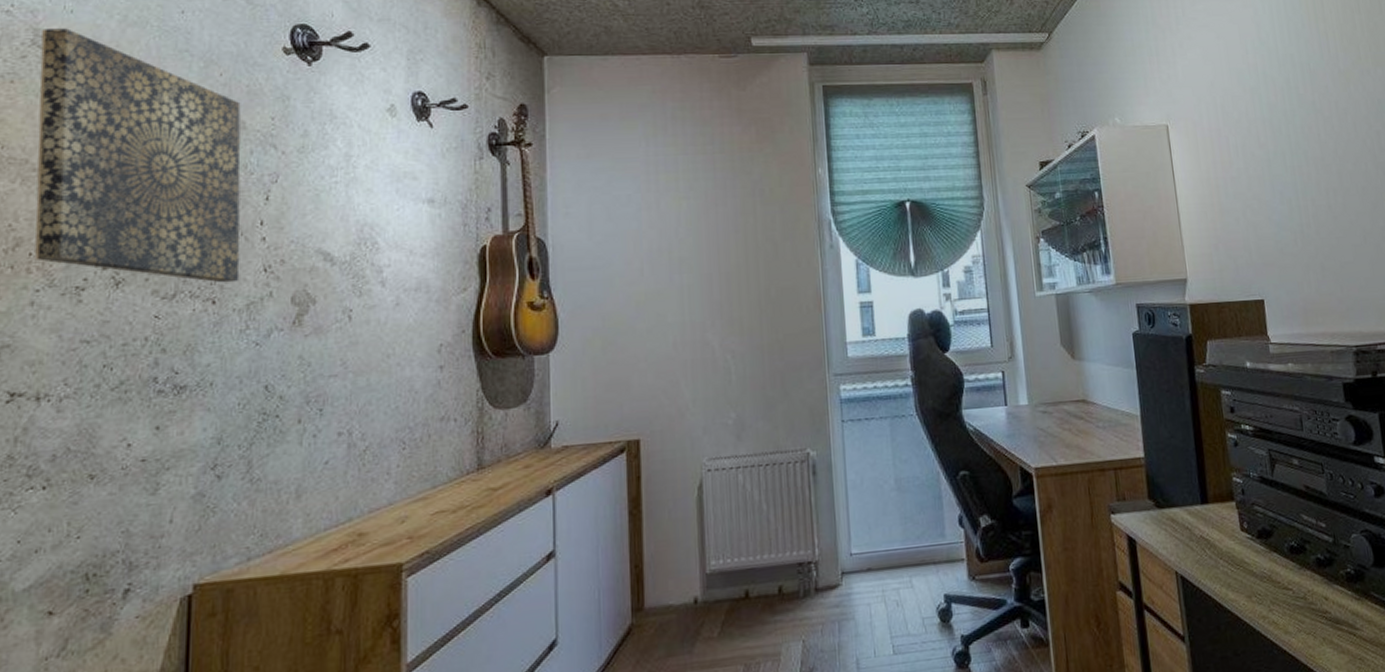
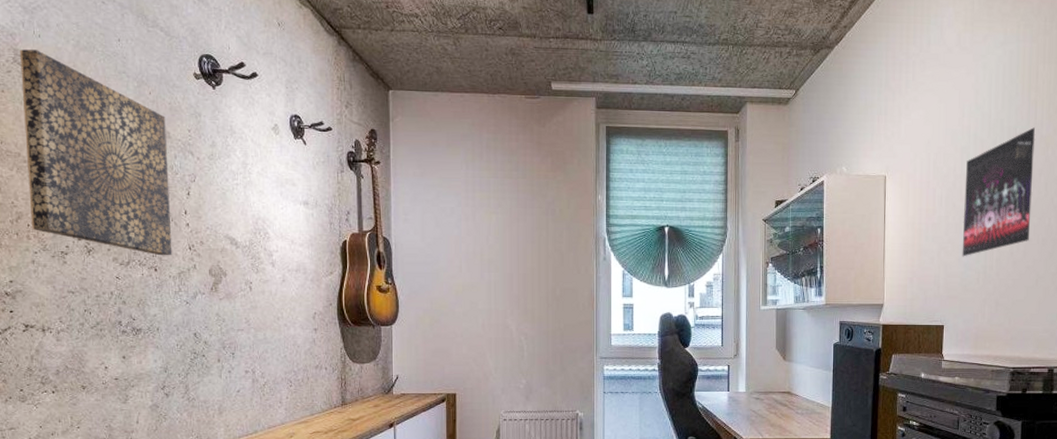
album cover: none [1259,61,1347,215] -> present [962,127,1036,257]

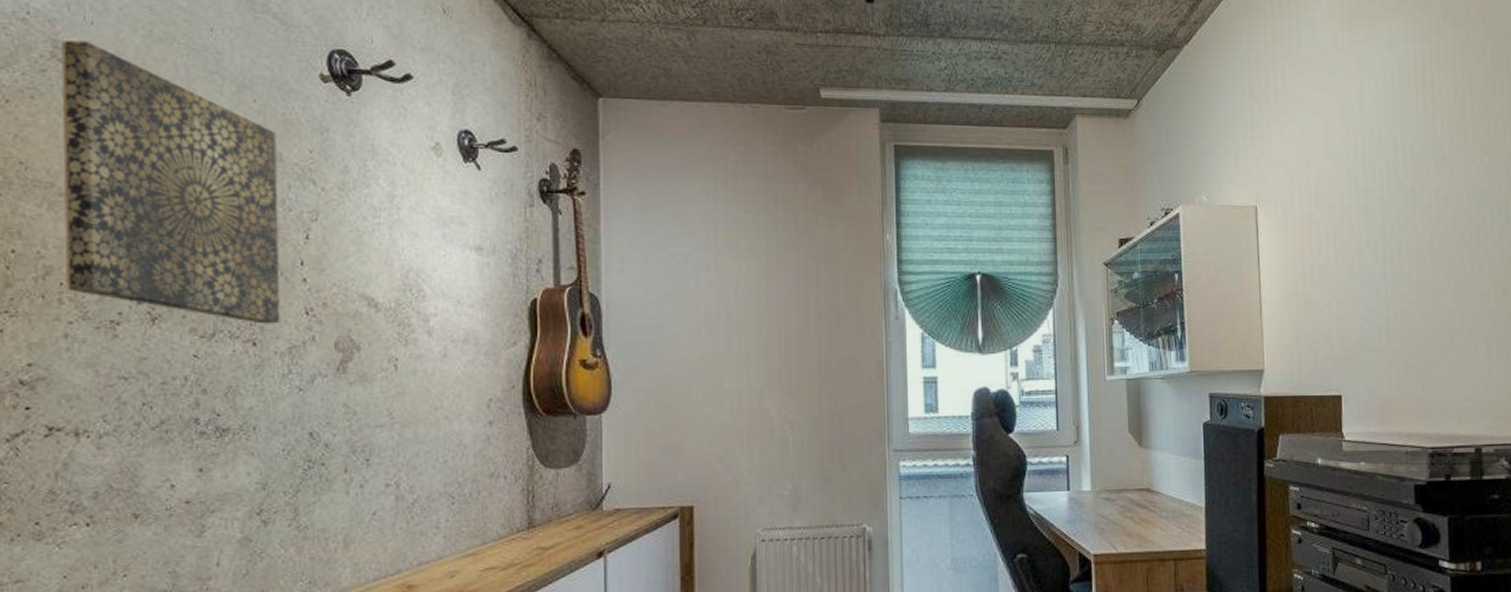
album cover: present [962,127,1036,257] -> none [1355,146,1439,308]

